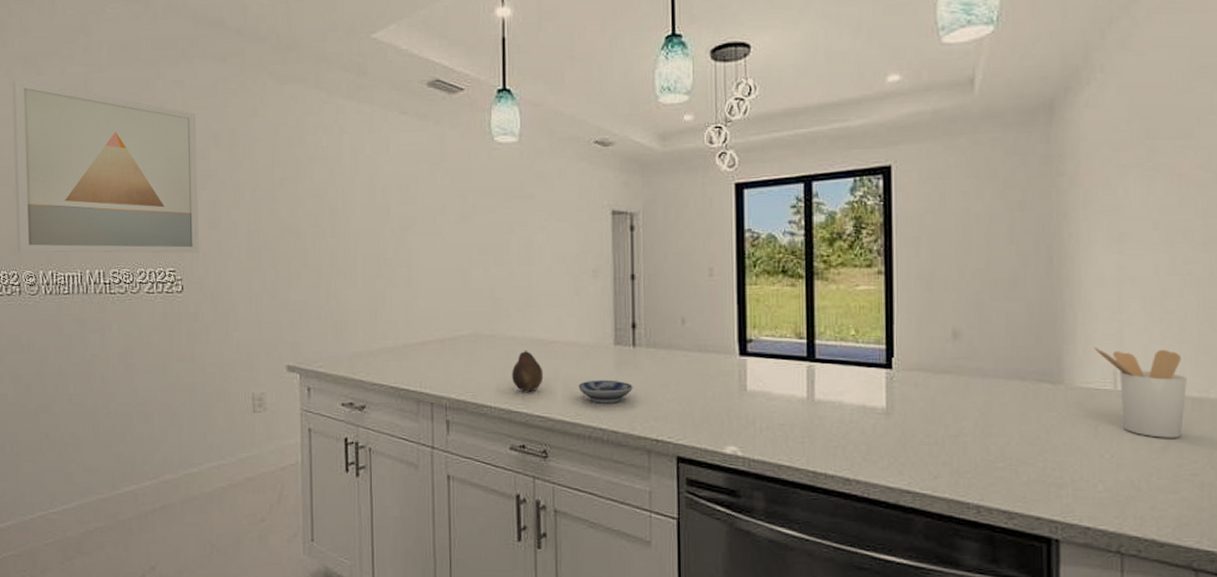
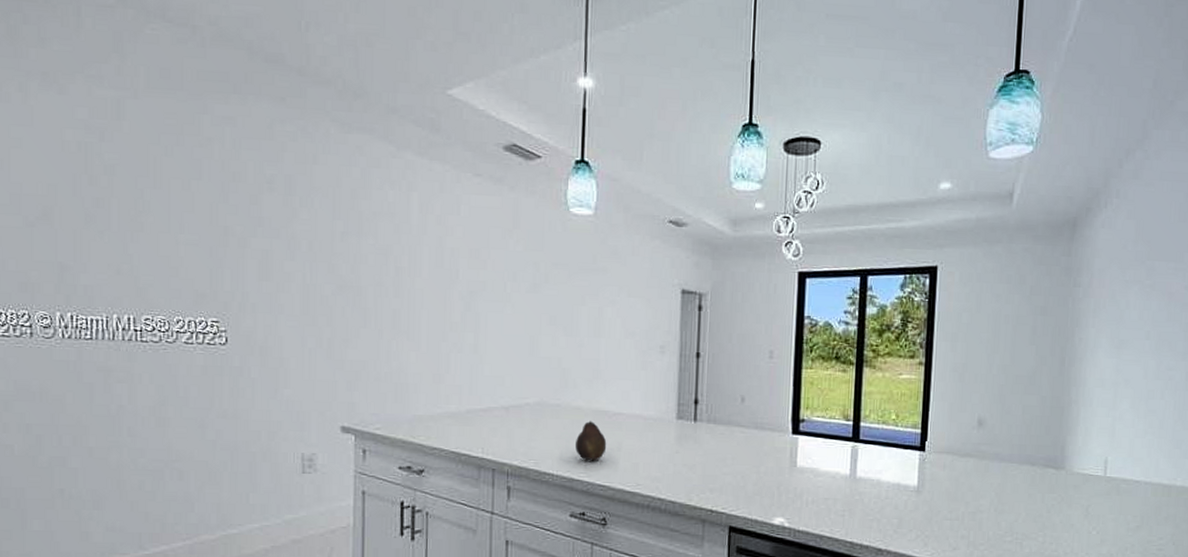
wall art: present [12,79,199,253] -> none [26,96,248,304]
bowl: present [578,380,633,403] -> none [640,452,692,475]
utensil holder: present [1094,346,1187,438] -> none [1091,438,1161,518]

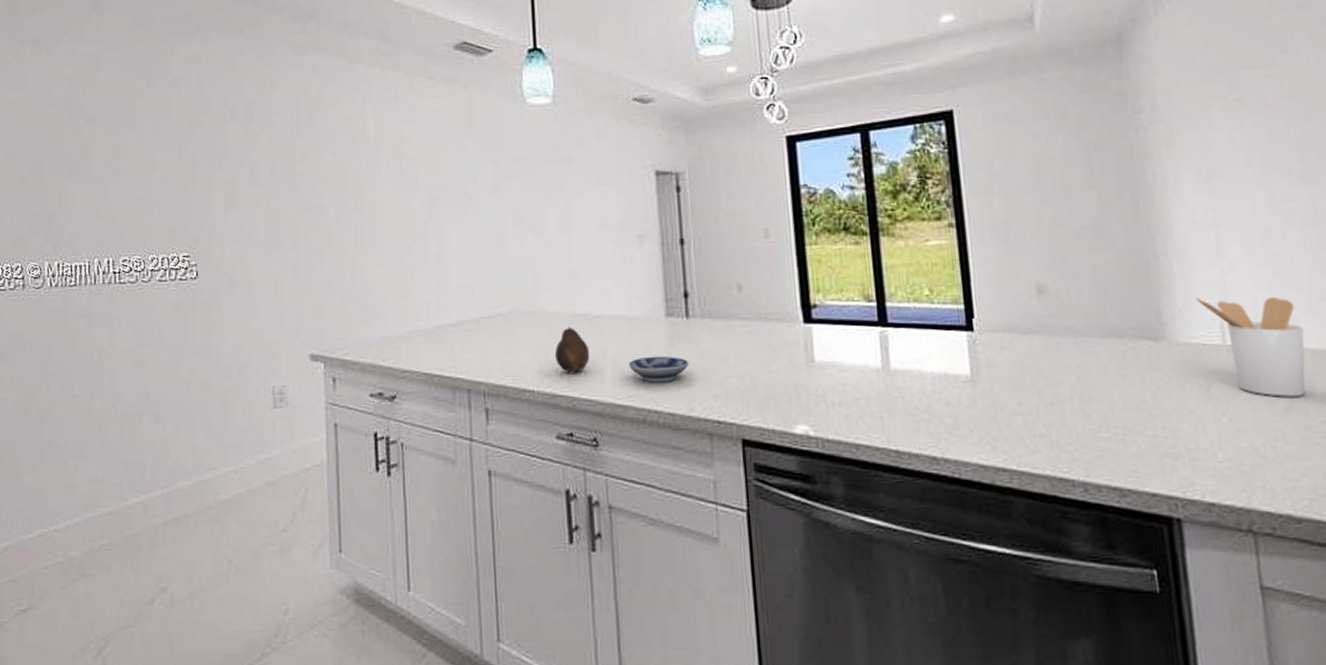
bowl: none [640,452,692,475] -> present [628,356,689,383]
utensil holder: none [1091,438,1161,518] -> present [1195,297,1306,397]

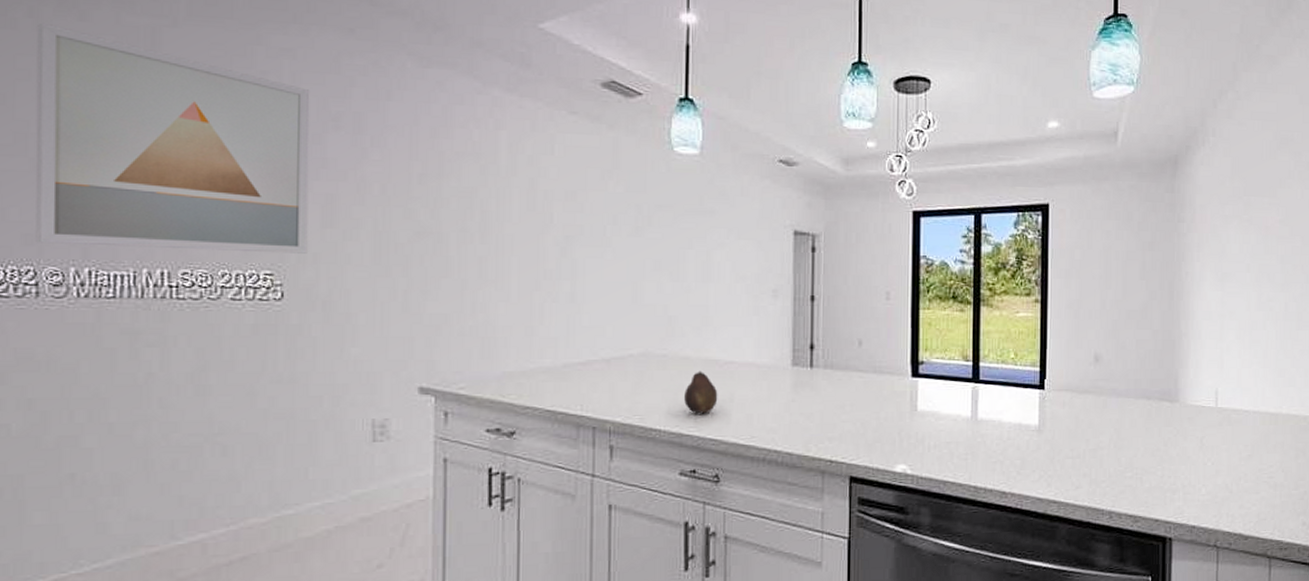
wall art: none [21,62,215,243] -> present [35,22,310,254]
bowl: present [628,356,689,383] -> none [754,401,809,425]
utensil holder: present [1195,297,1306,397] -> none [1202,370,1267,447]

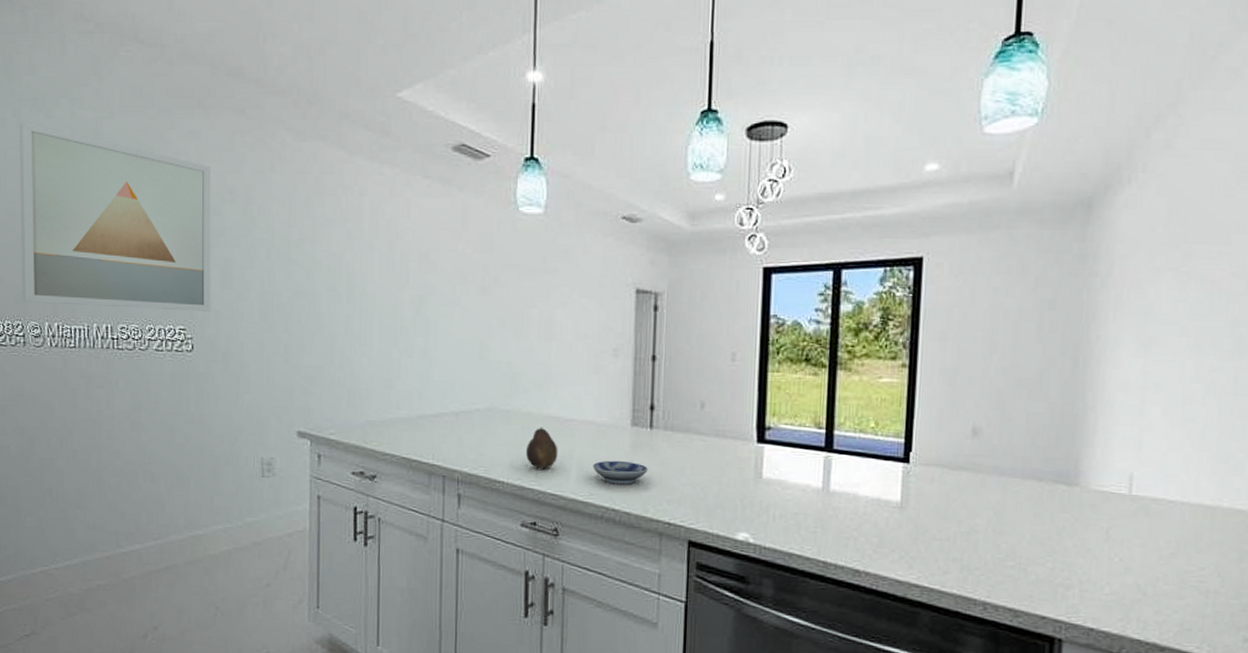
bowl: none [754,401,809,425] -> present [593,460,648,485]

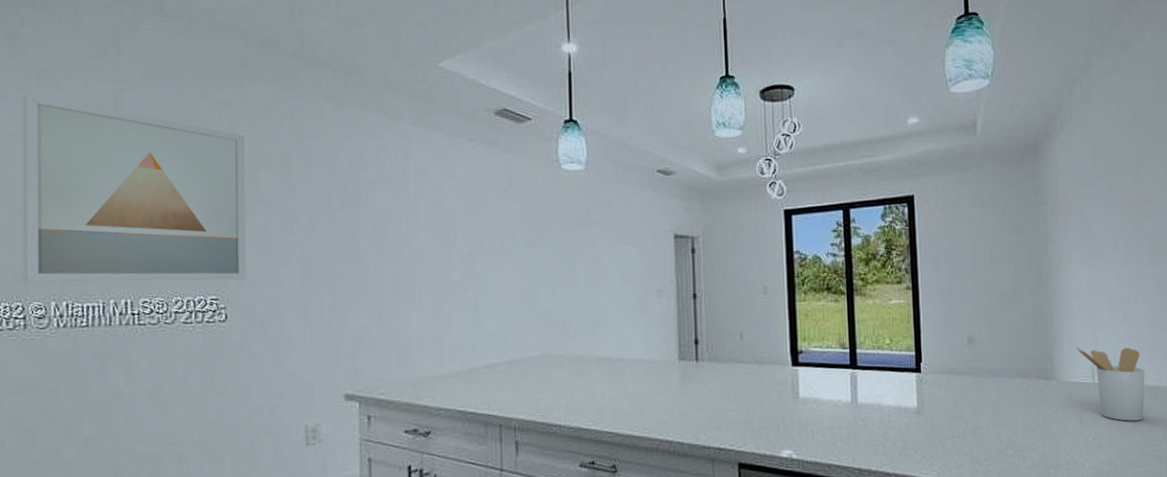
fruit: present [526,427,558,469] -> none [581,368,612,409]
bowl: present [593,460,648,485] -> none [645,393,697,417]
utensil holder: none [1112,450,1202,545] -> present [1076,347,1145,421]

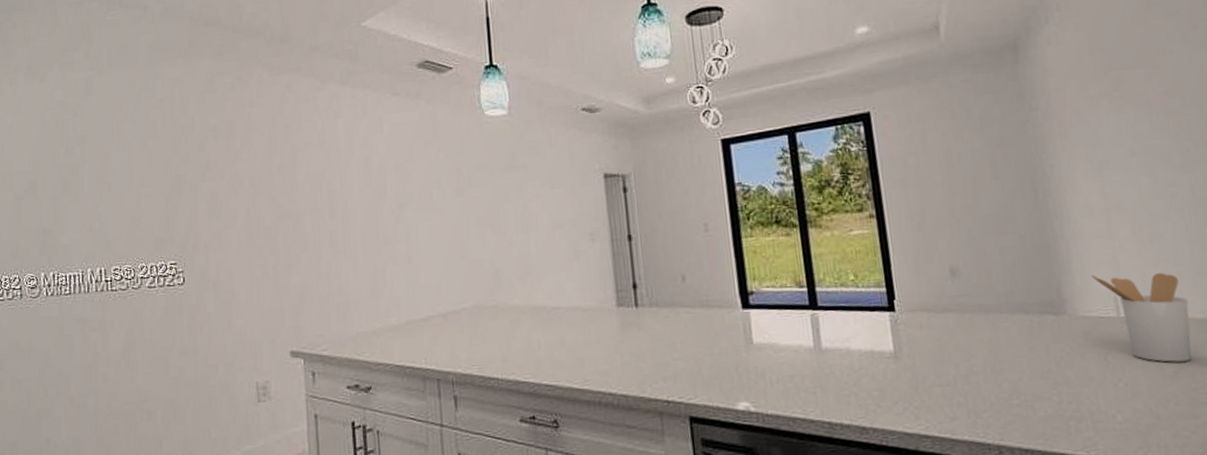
wall art: present [22,94,246,282] -> none [15,88,200,256]

